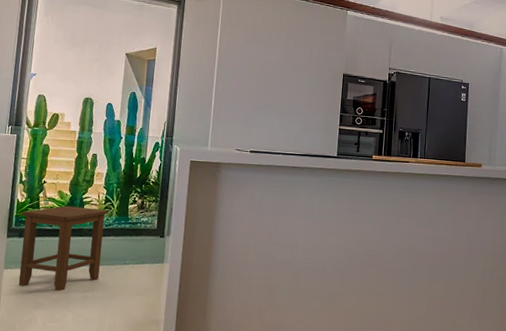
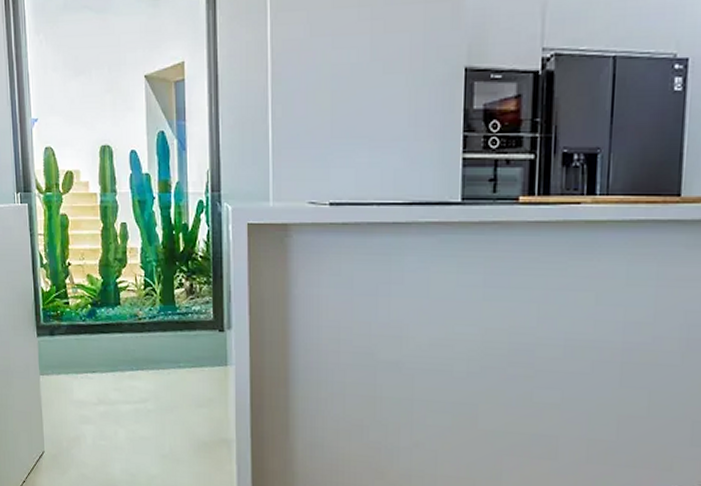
stool: present [18,206,109,291] -> none [49,294,150,403]

